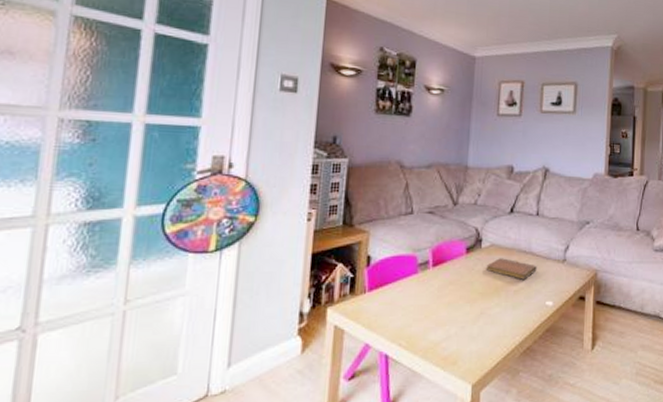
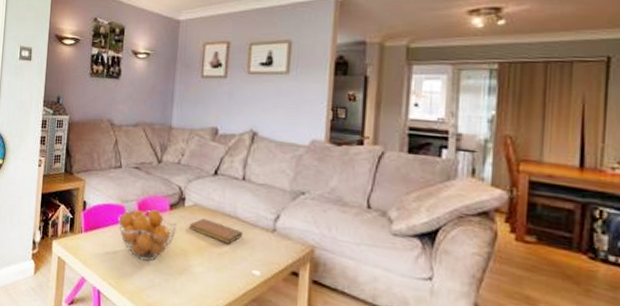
fruit basket: none [409,255,475,313] -> present [117,209,178,261]

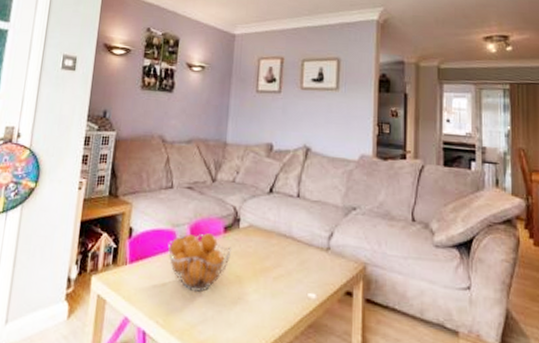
notebook: present [189,218,243,244] -> none [243,240,298,266]

